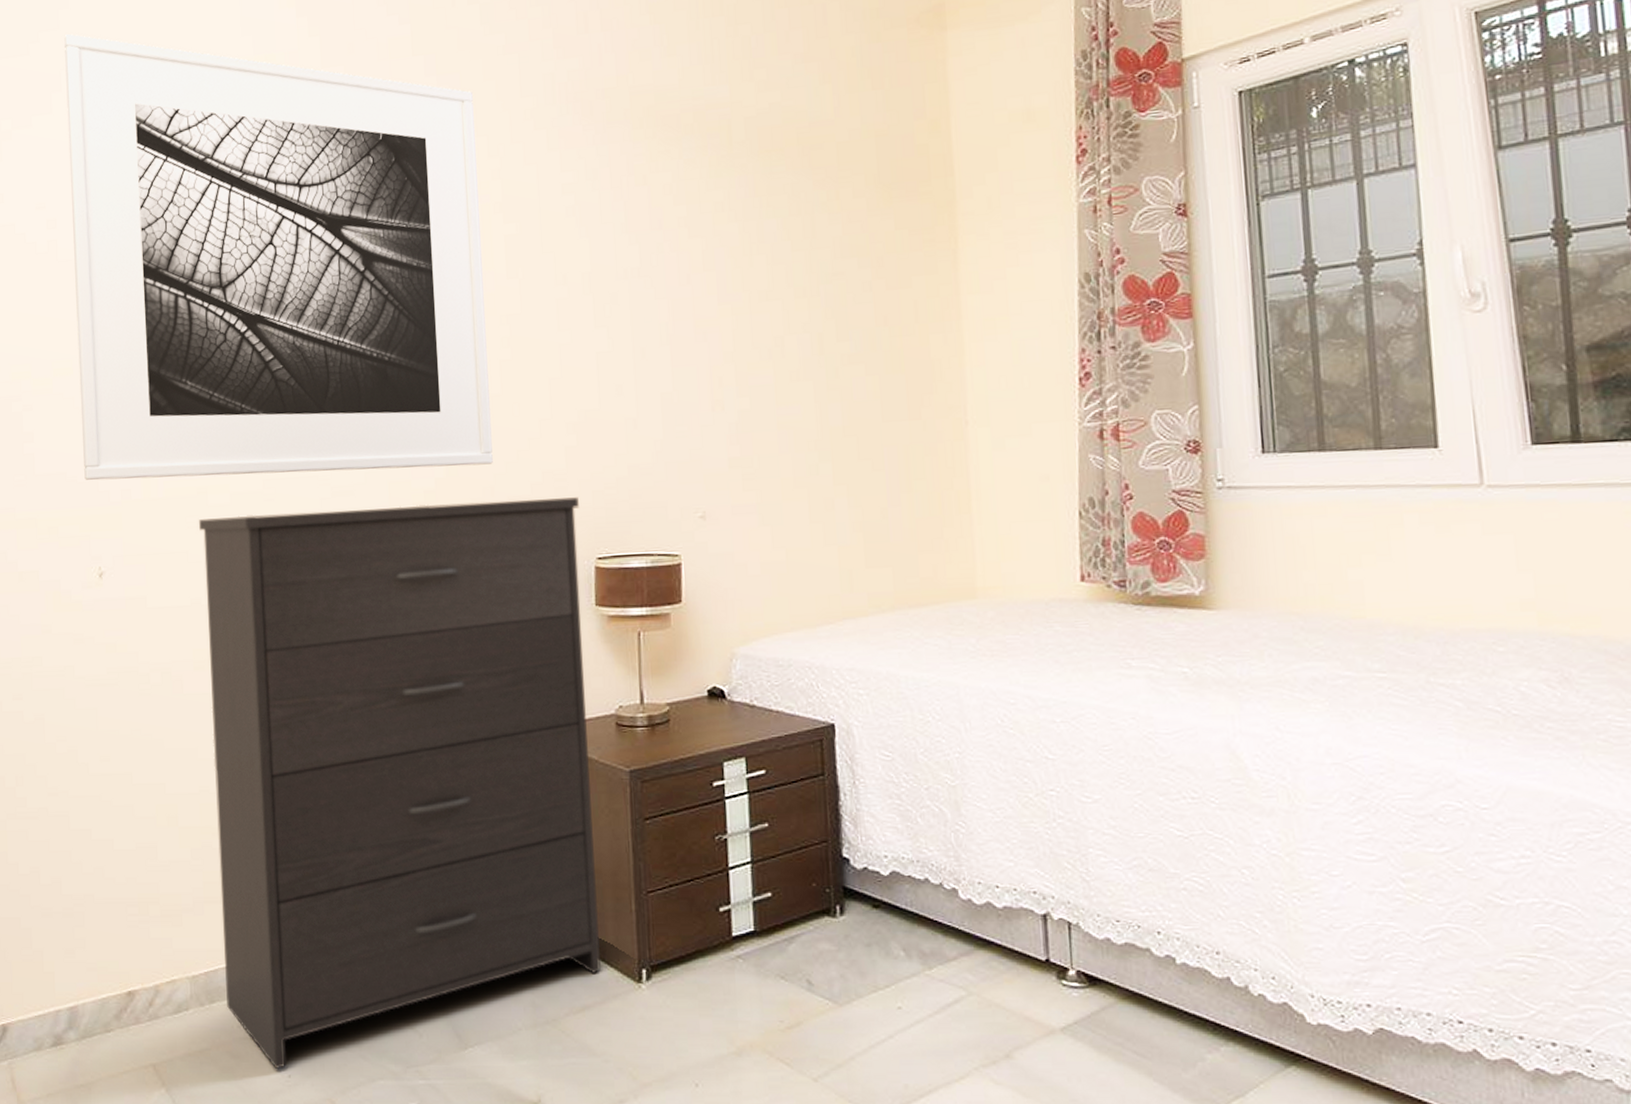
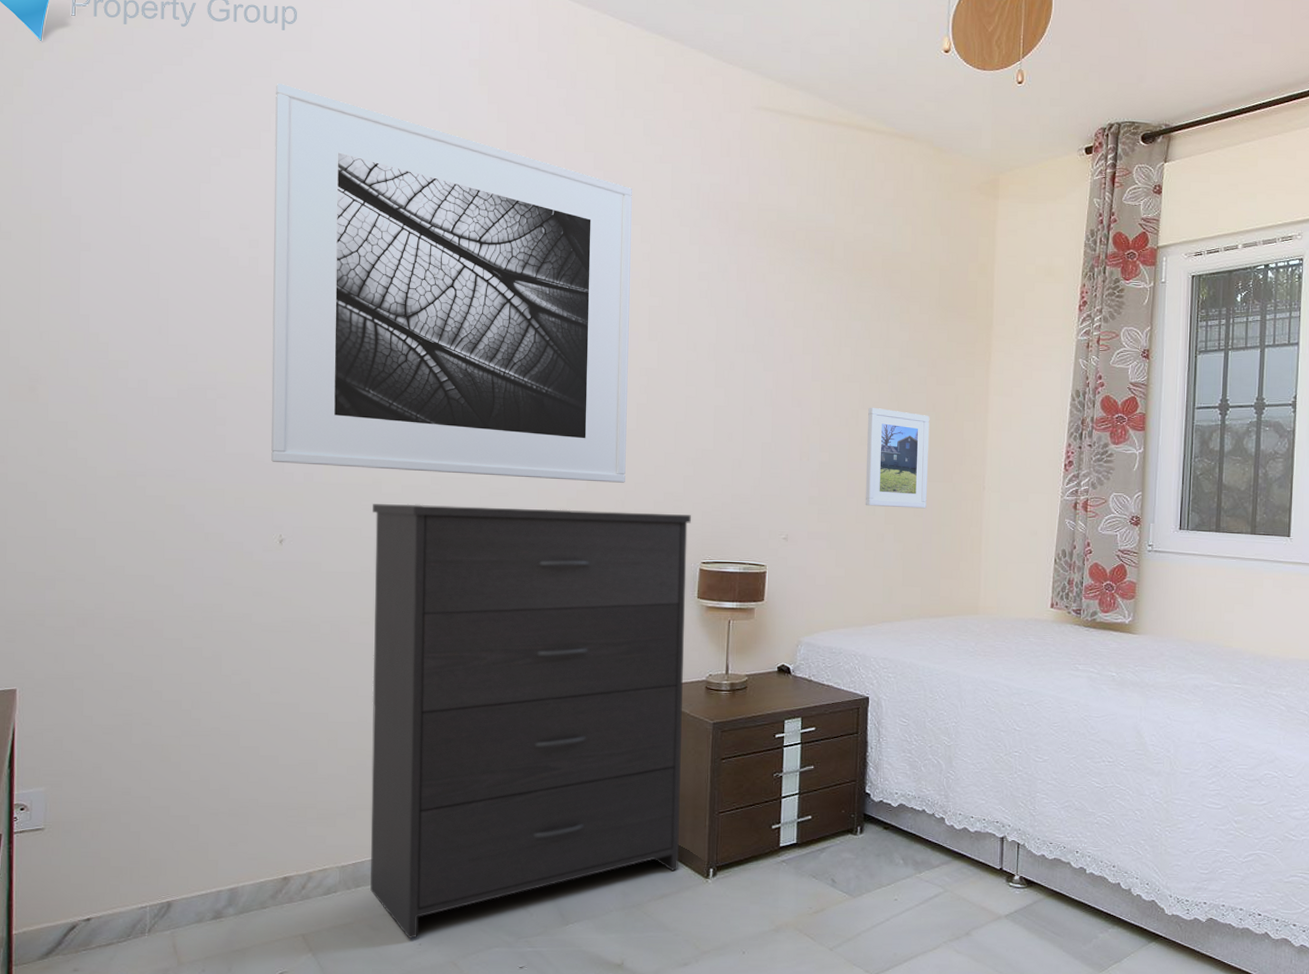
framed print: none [797,329,889,463] -> present [865,407,930,509]

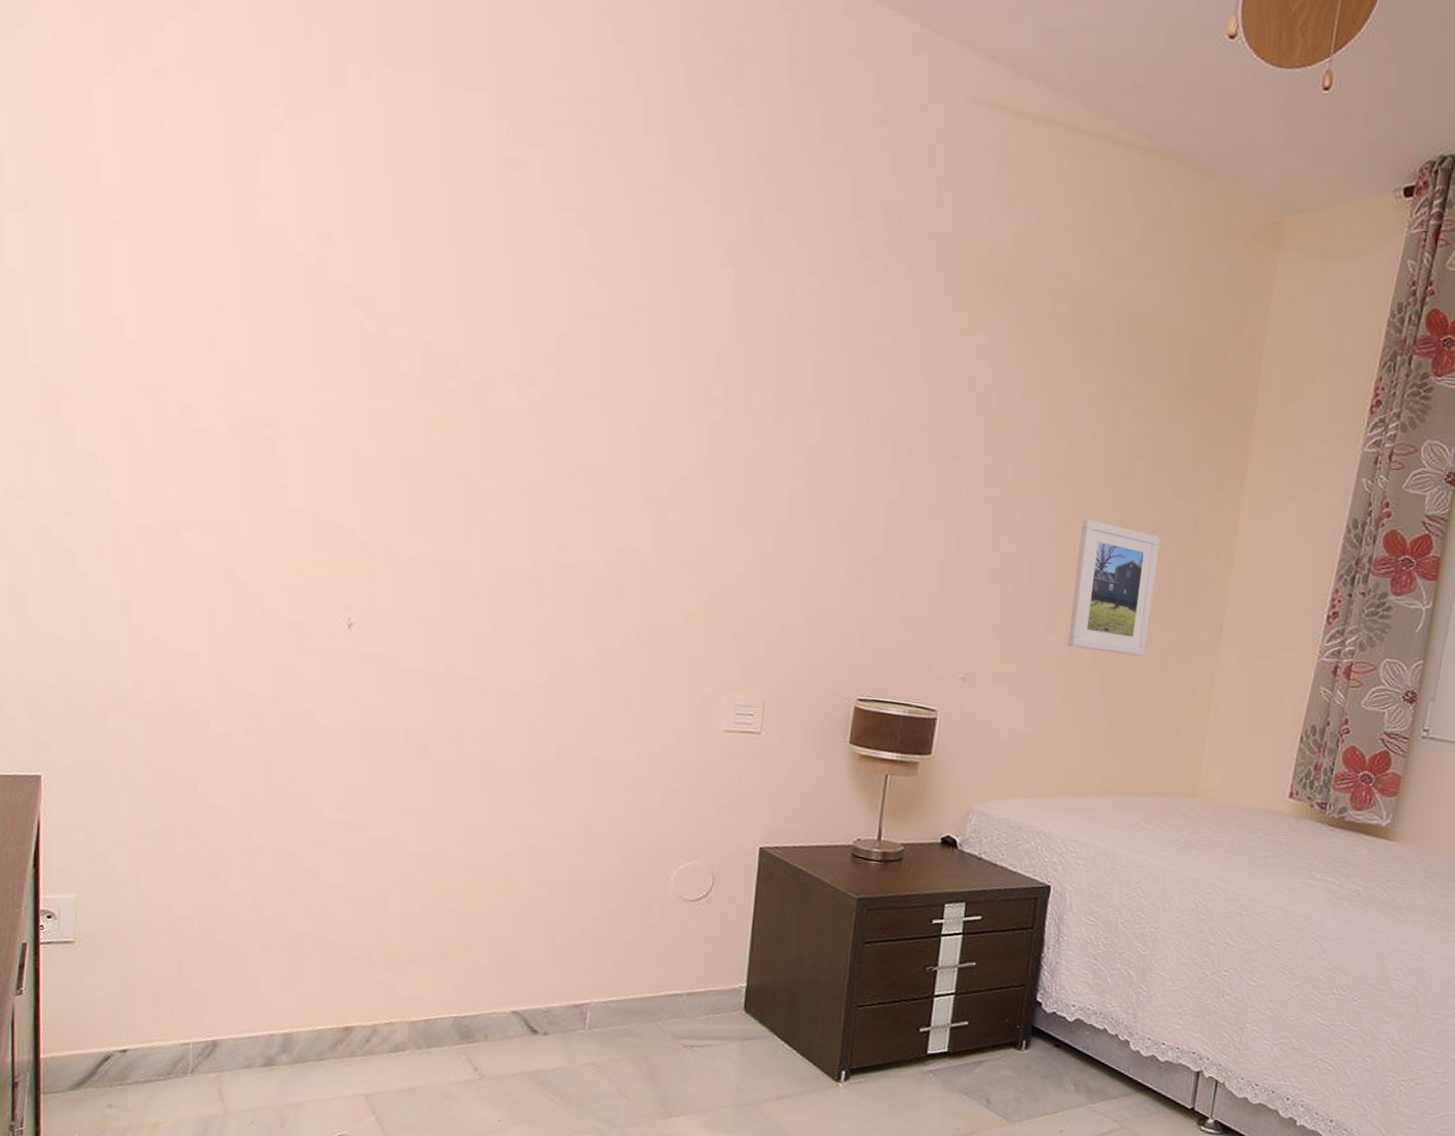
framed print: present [271,83,632,483] -> none [340,22,802,590]
dresser: present [370,504,691,939] -> none [444,588,849,1114]

